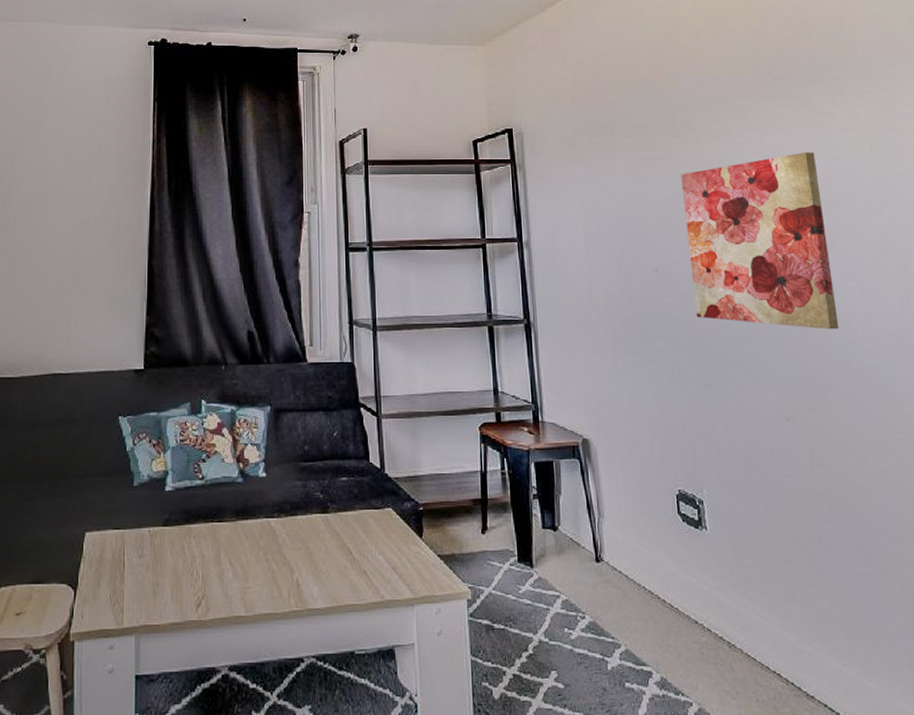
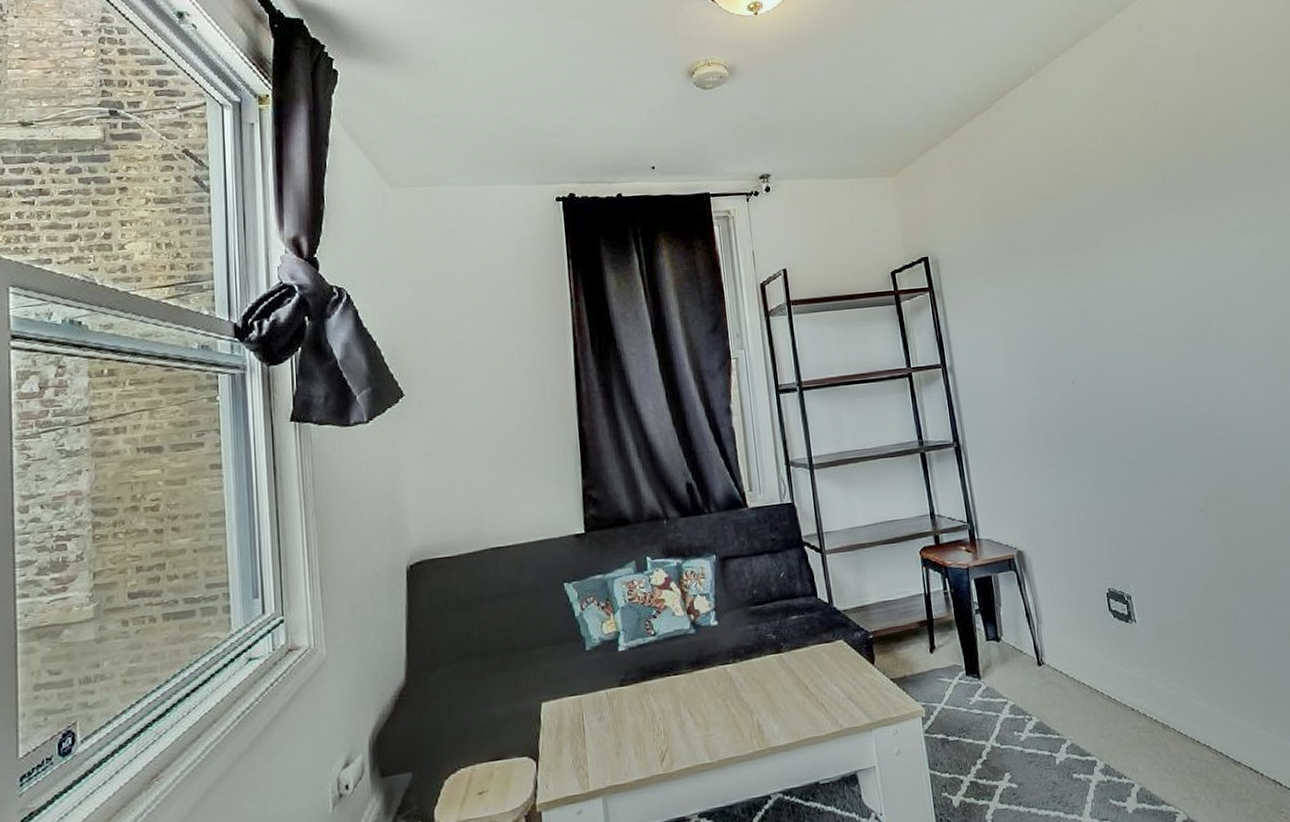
wall art: present [681,152,839,330] -> none [1089,255,1241,424]

